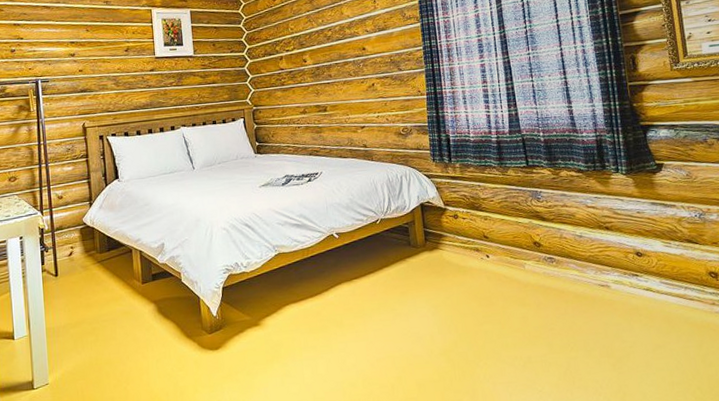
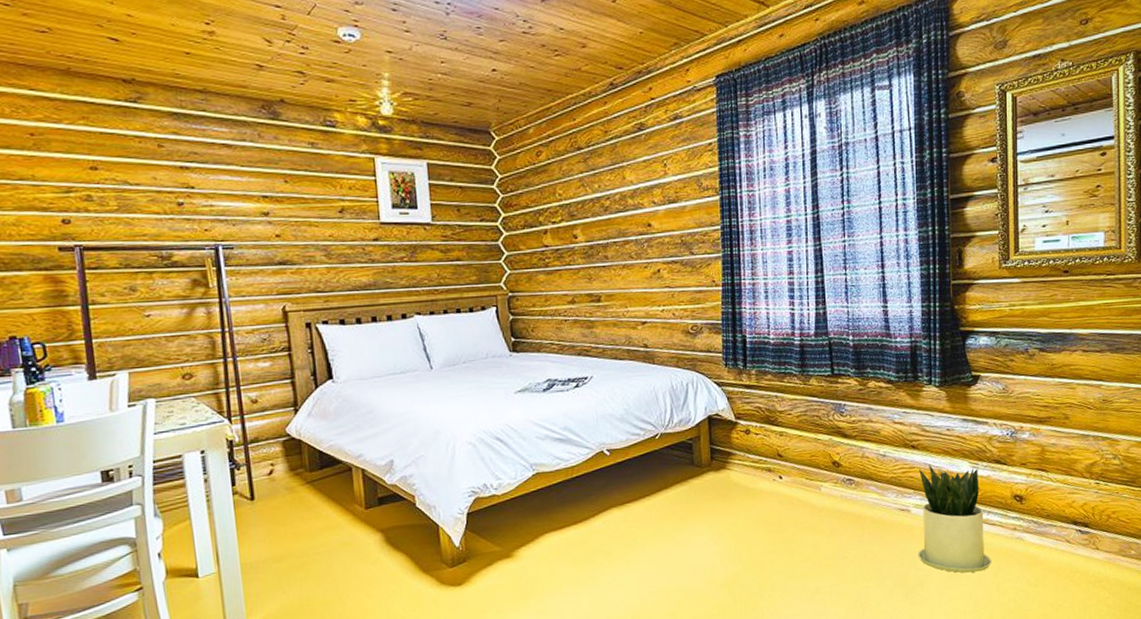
planter: none [615,244,694,345] -> present [918,464,992,573]

